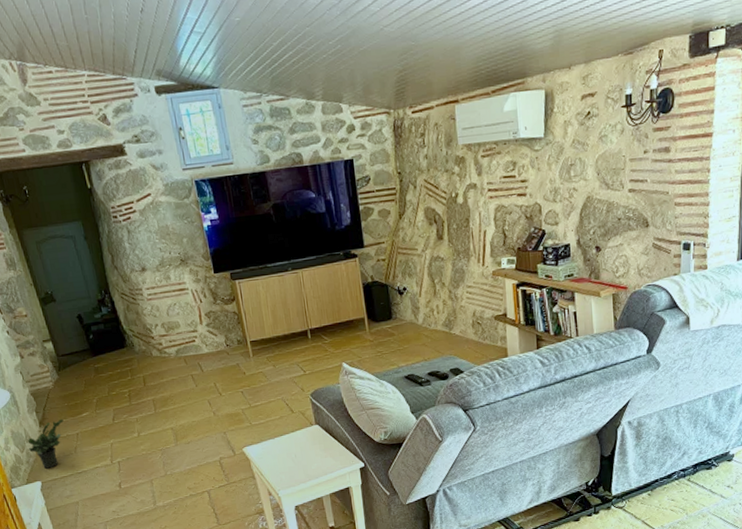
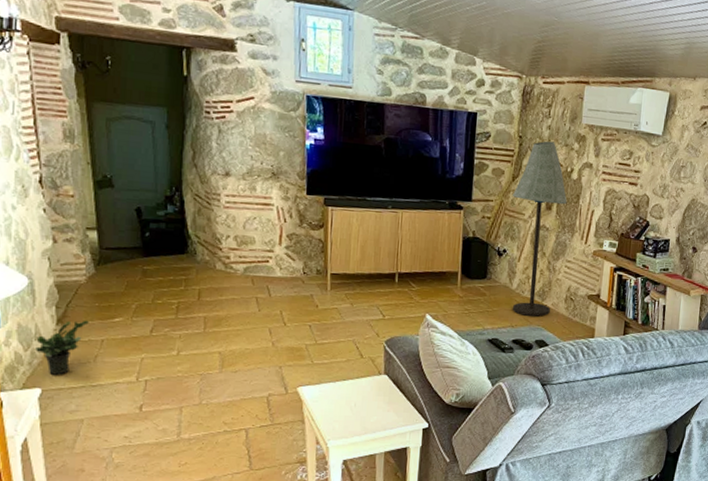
floor lamp: none [402,170,459,348] -> present [512,141,567,317]

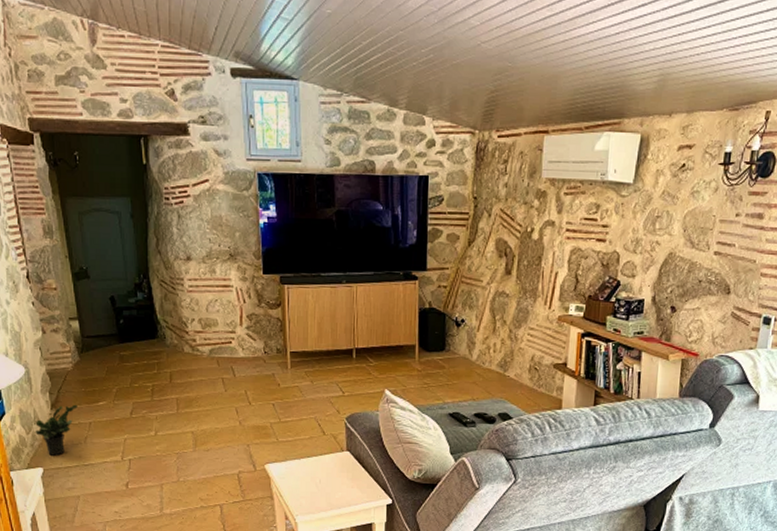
floor lamp: present [512,141,567,317] -> none [469,200,528,388]

